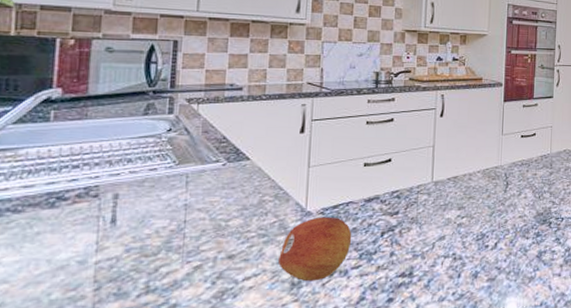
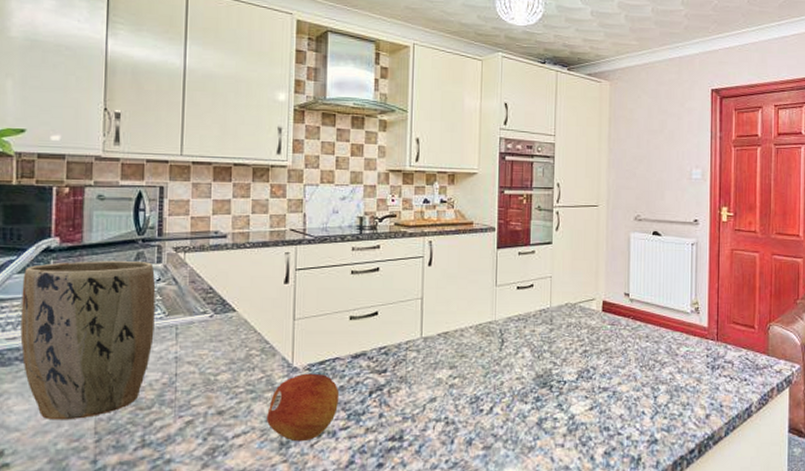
plant pot: none [13,111,166,271] -> present [20,260,156,420]

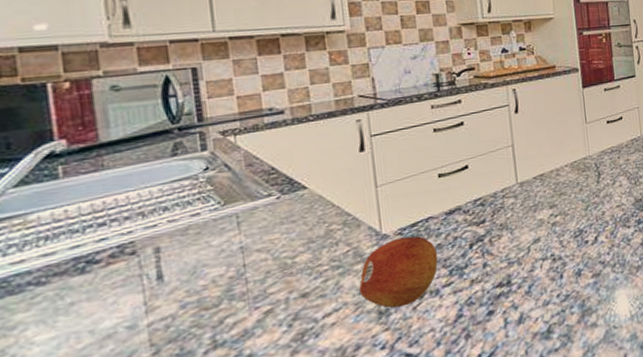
plant pot: present [20,260,156,420] -> none [21,151,211,343]

